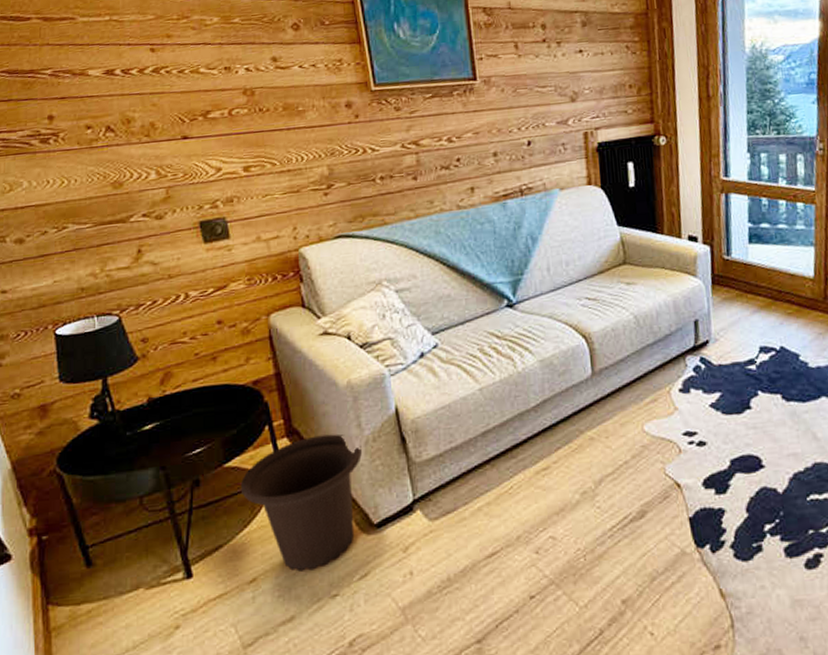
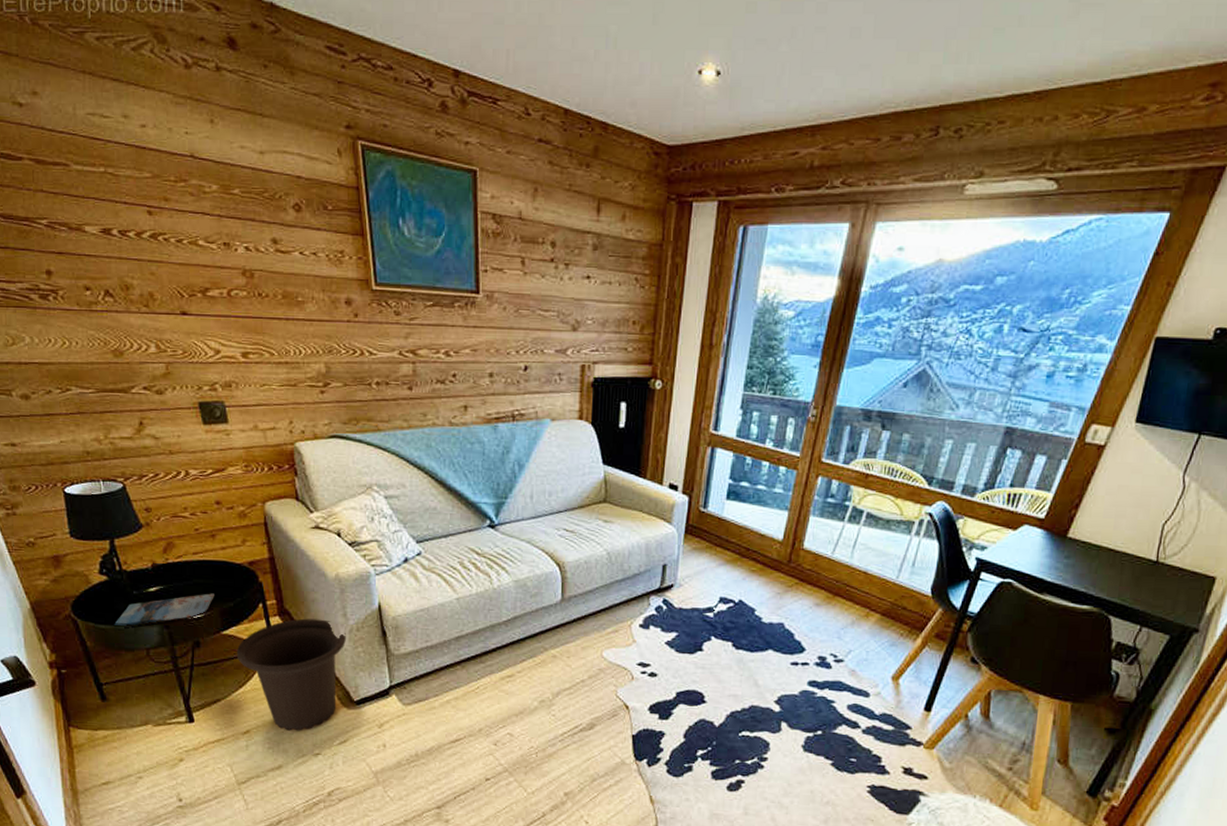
magazine: none [102,422,216,477] -> present [112,593,214,628]

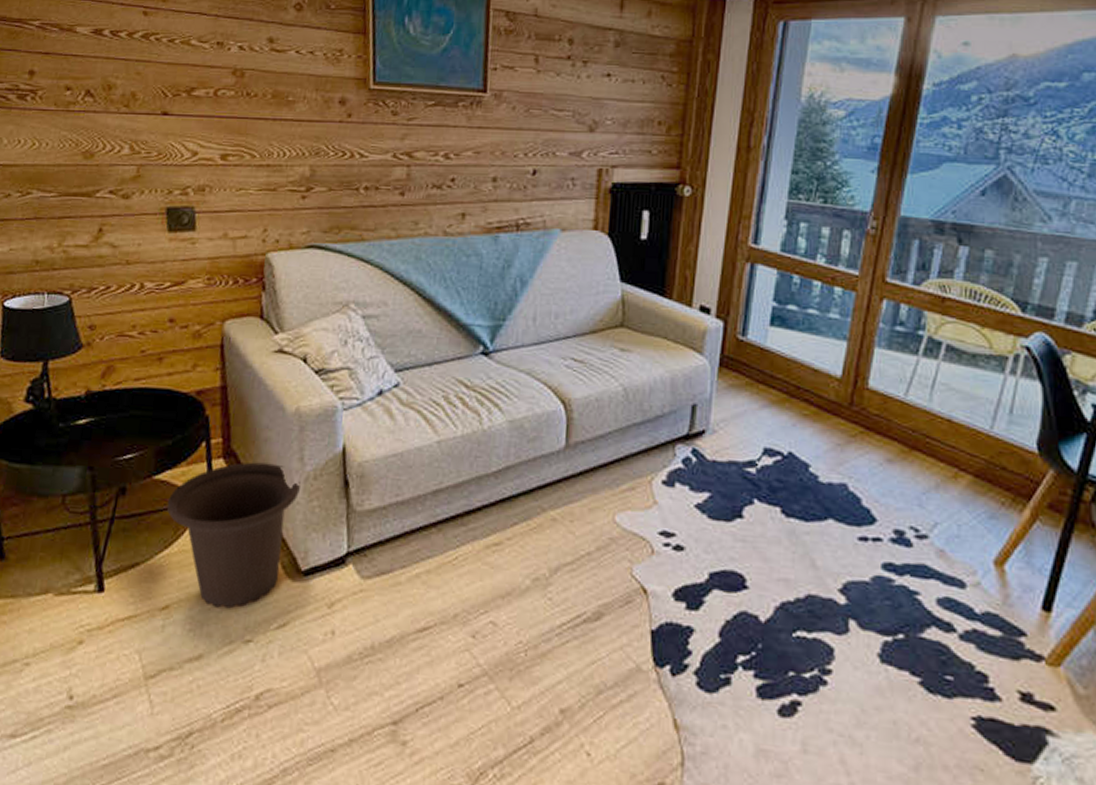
magazine: present [112,593,214,628] -> none [28,428,152,469]

